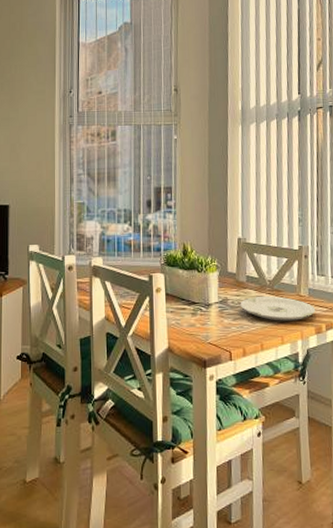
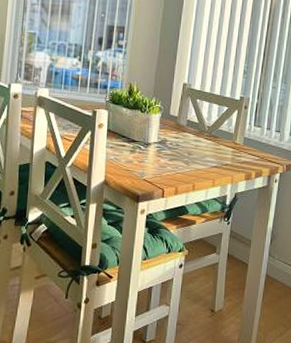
plate: present [240,296,316,321] -> none [177,140,248,166]

